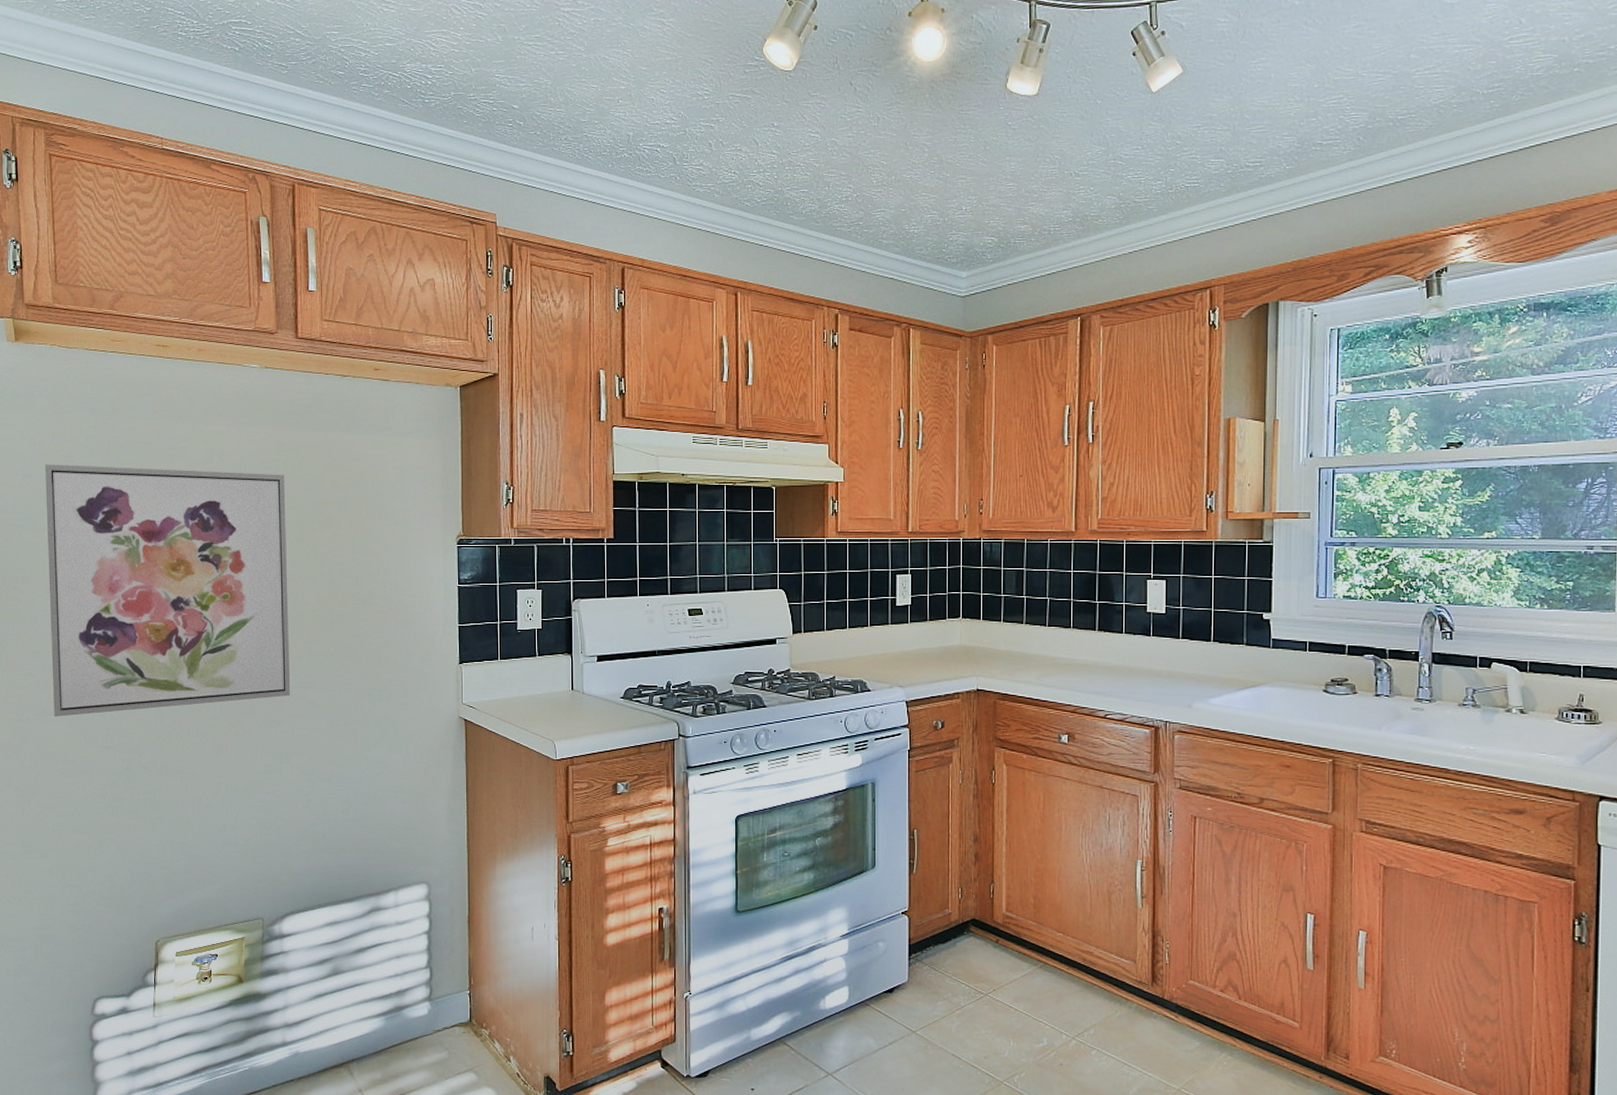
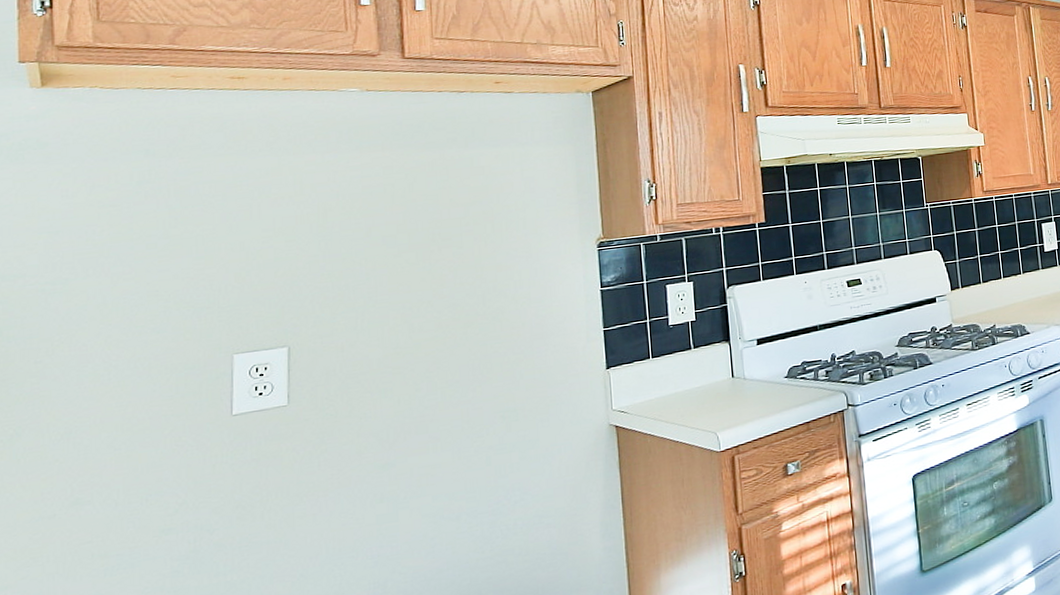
wall art: present [45,464,291,717] -> none [81,198,407,506]

